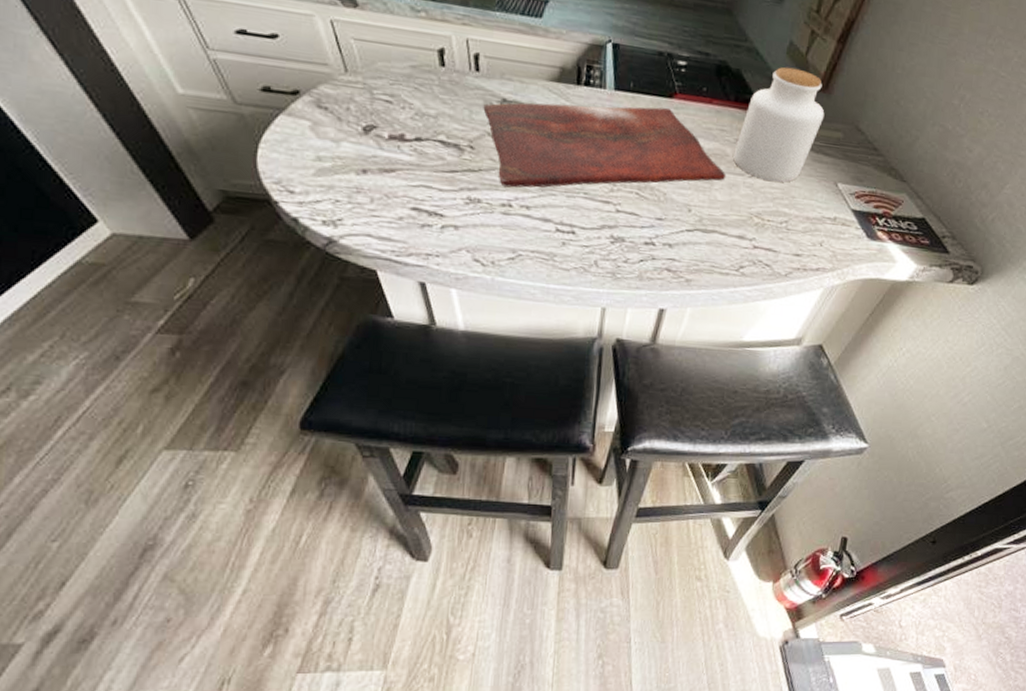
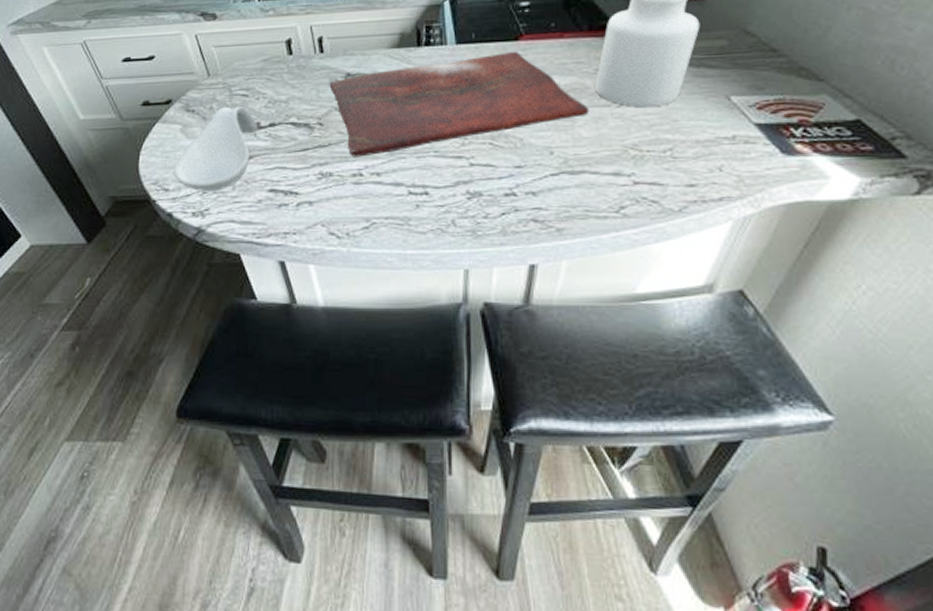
spoon rest: none [300,110,403,201] -> present [173,105,259,191]

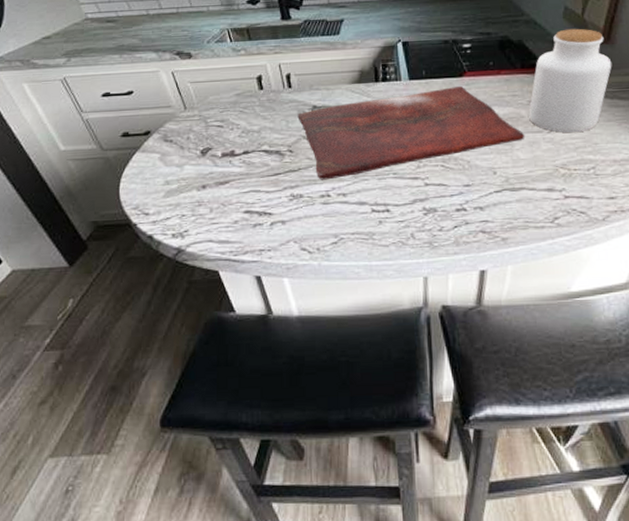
spoon rest: present [173,105,259,191] -> none [153,135,233,214]

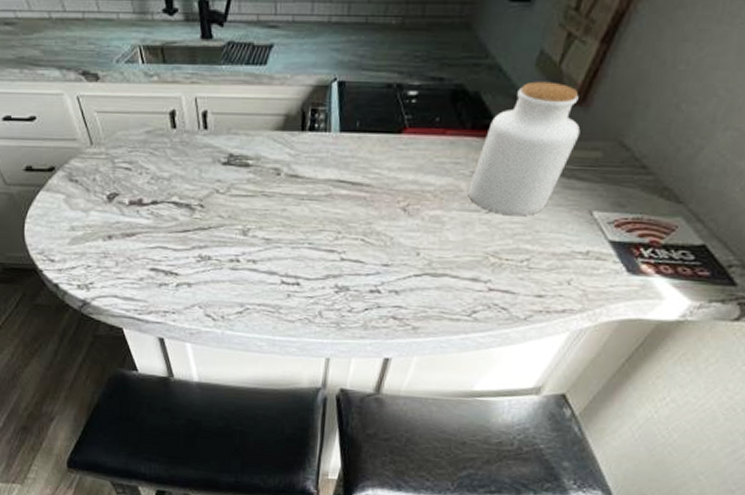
cutting board: present [297,86,525,180] -> none [211,145,460,243]

